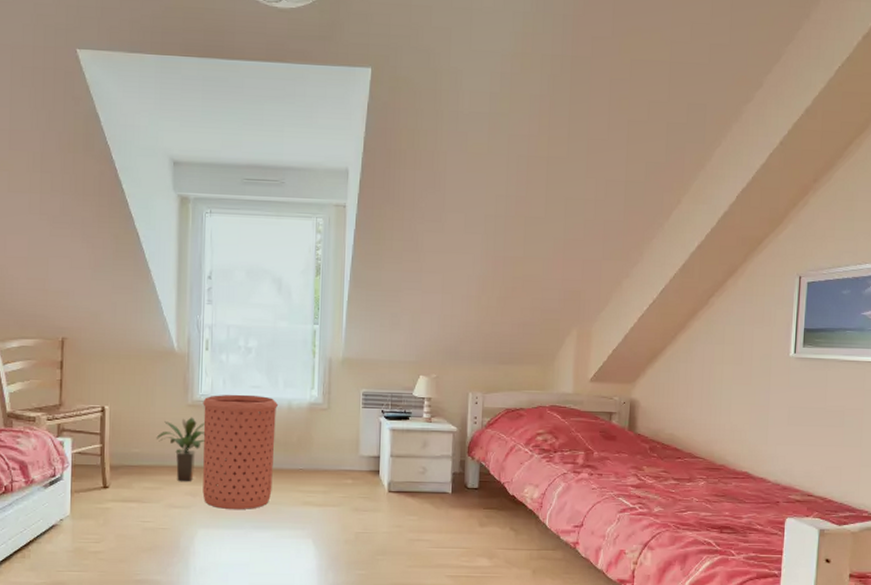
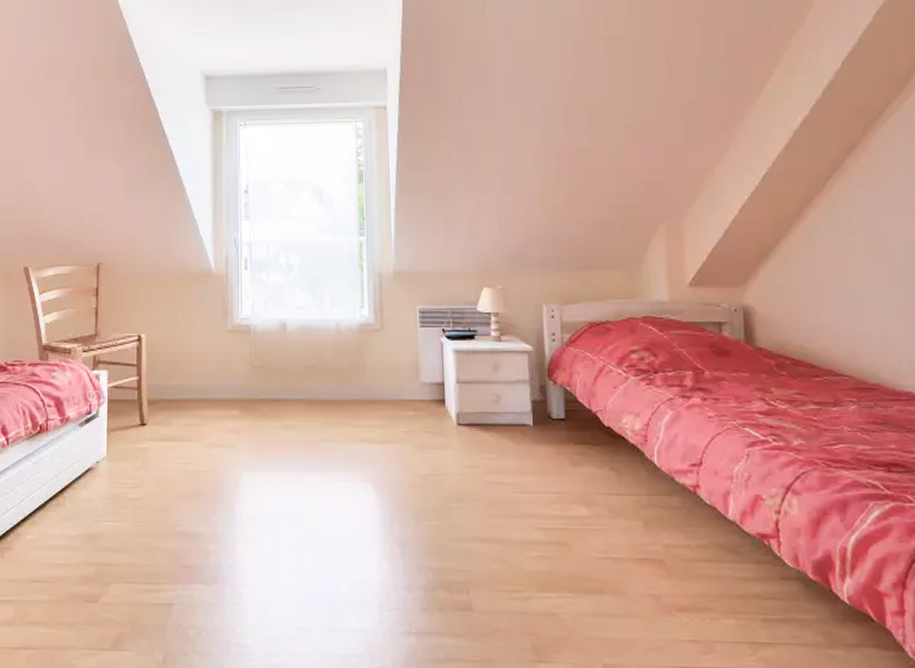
potted plant: present [156,417,205,481] -> none [195,344,248,416]
laundry basket: present [203,394,279,509] -> none [244,316,326,448]

